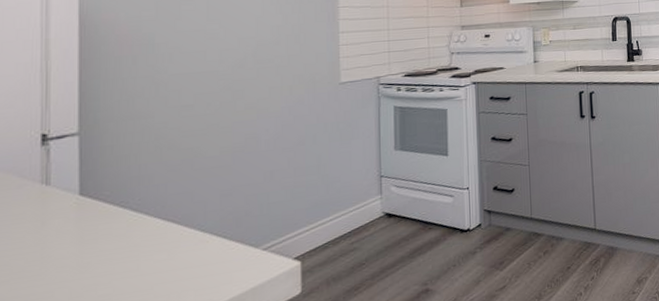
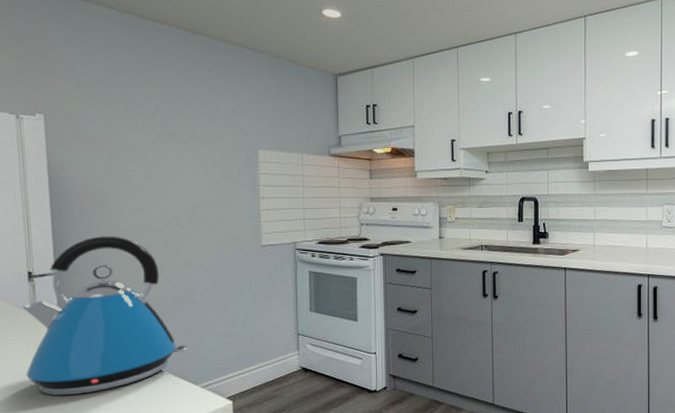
kettle: none [27,84,248,284] -> present [22,236,188,396]

